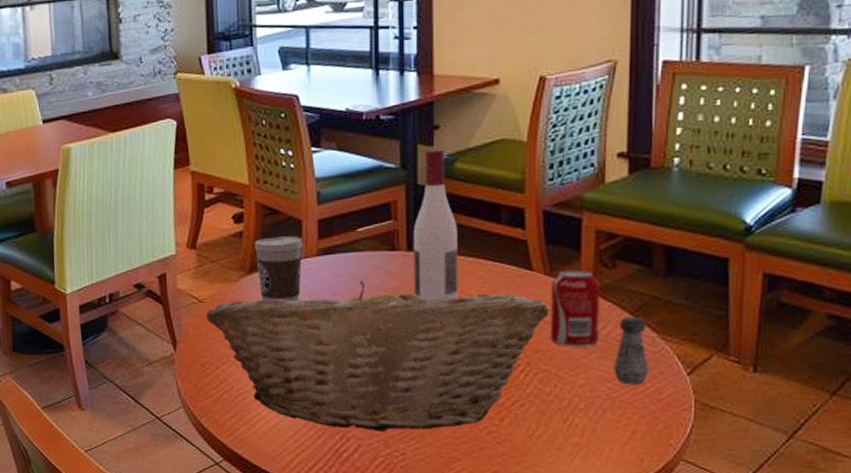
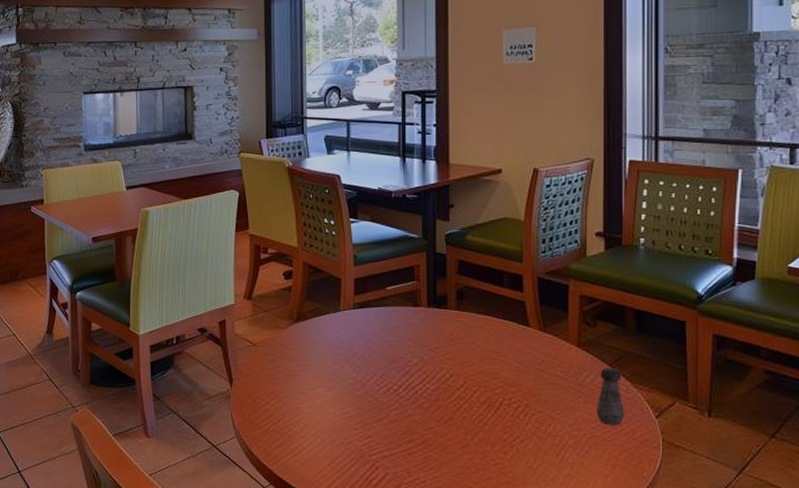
fruit basket: present [206,279,550,432] -> none [259,330,544,462]
coffee cup: present [254,236,303,302] -> none [300,292,341,348]
wine bottle: present [413,149,458,299] -> none [432,224,469,349]
beverage can: present [551,269,600,347] -> none [545,327,584,393]

